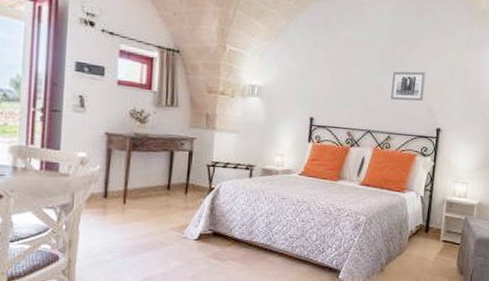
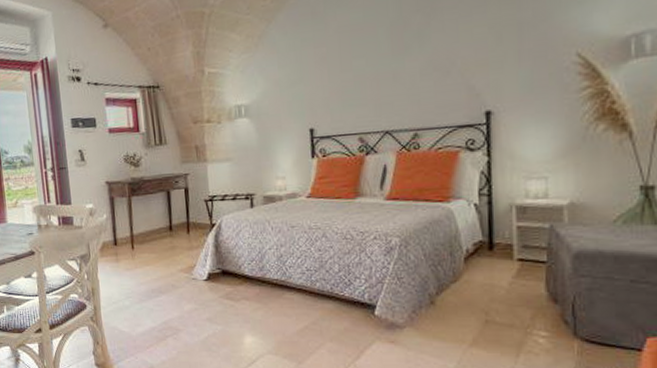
wall art: present [391,71,426,102] -> none [410,40,459,87]

